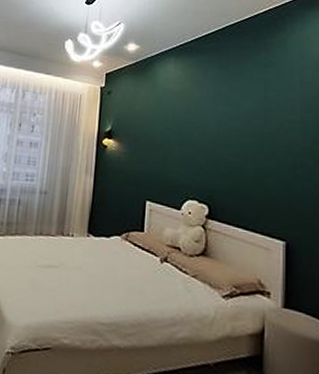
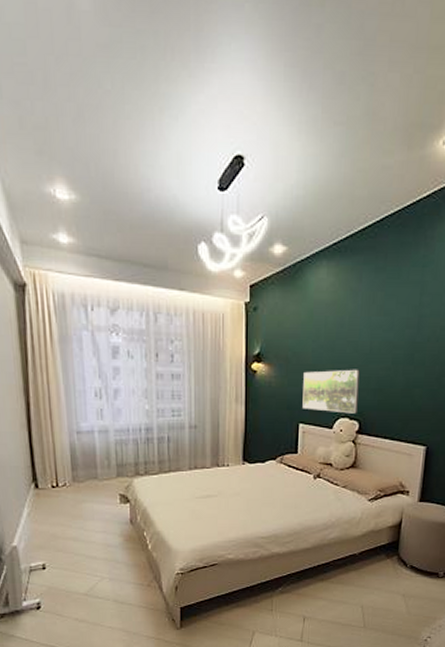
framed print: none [150,150,208,197] -> present [302,369,360,414]

